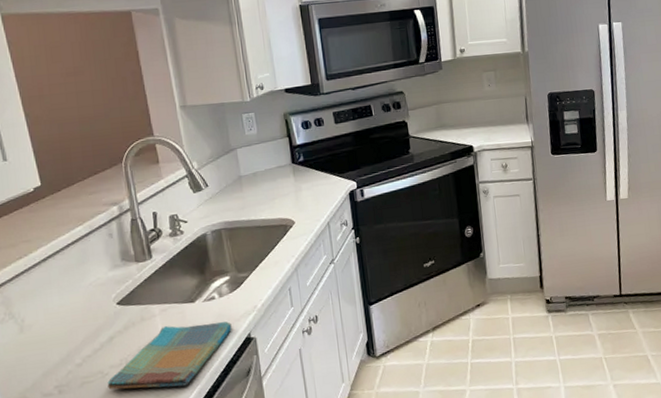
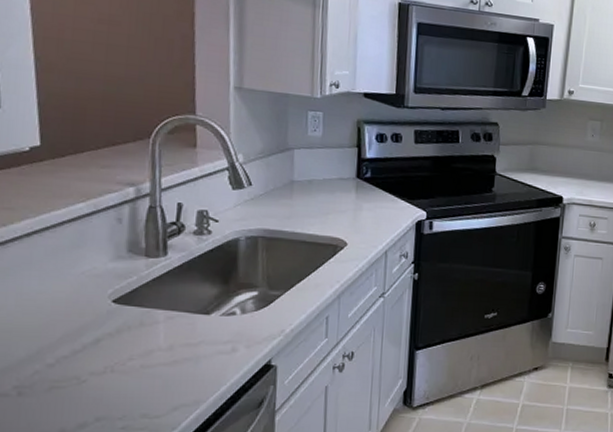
dish towel: present [107,321,232,390] -> none [82,335,250,408]

